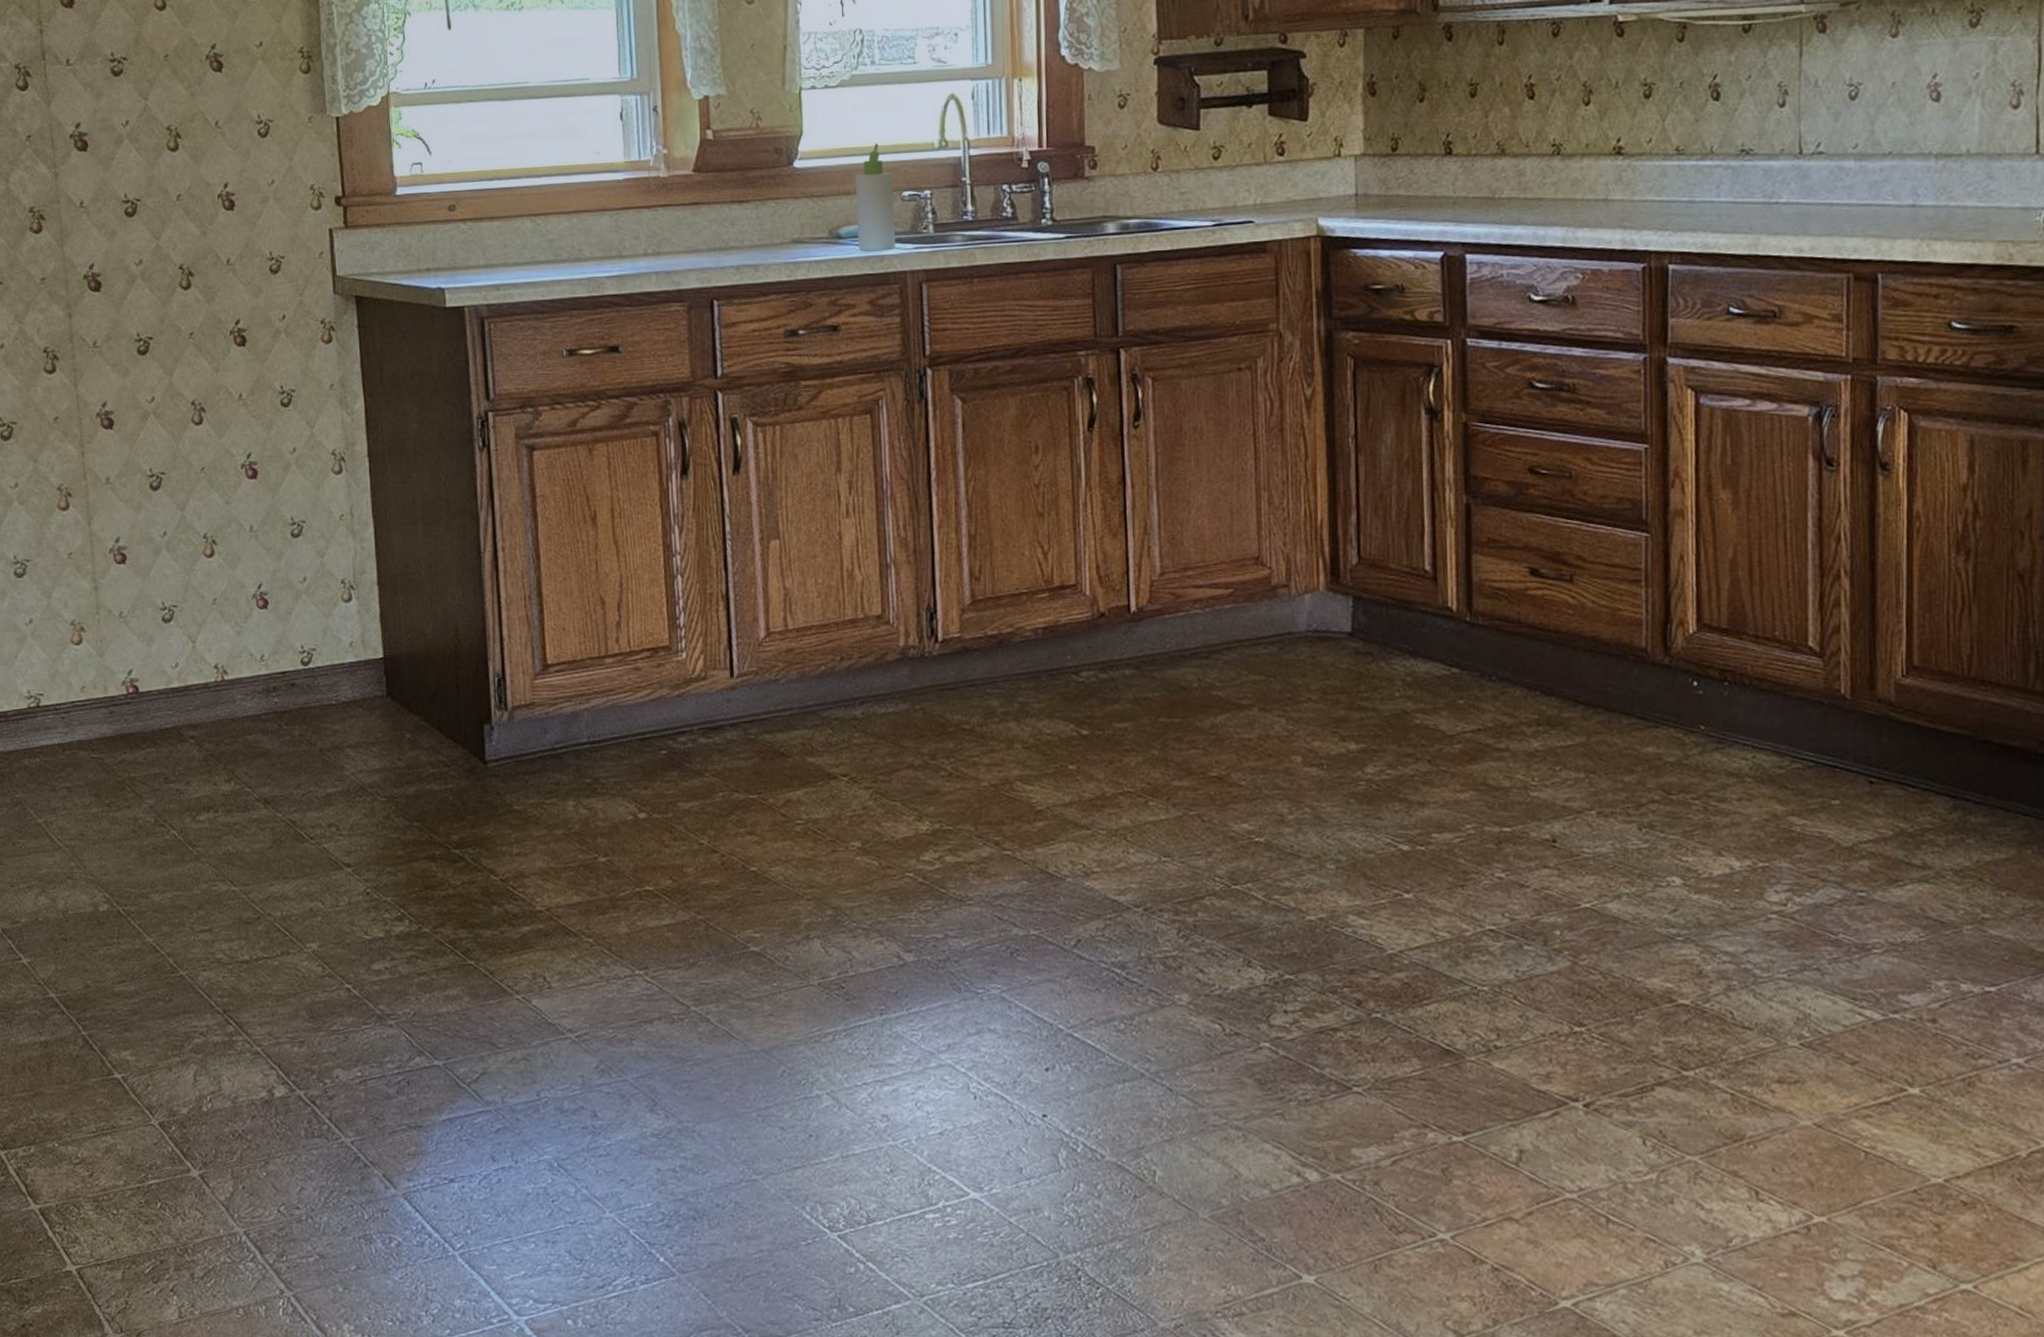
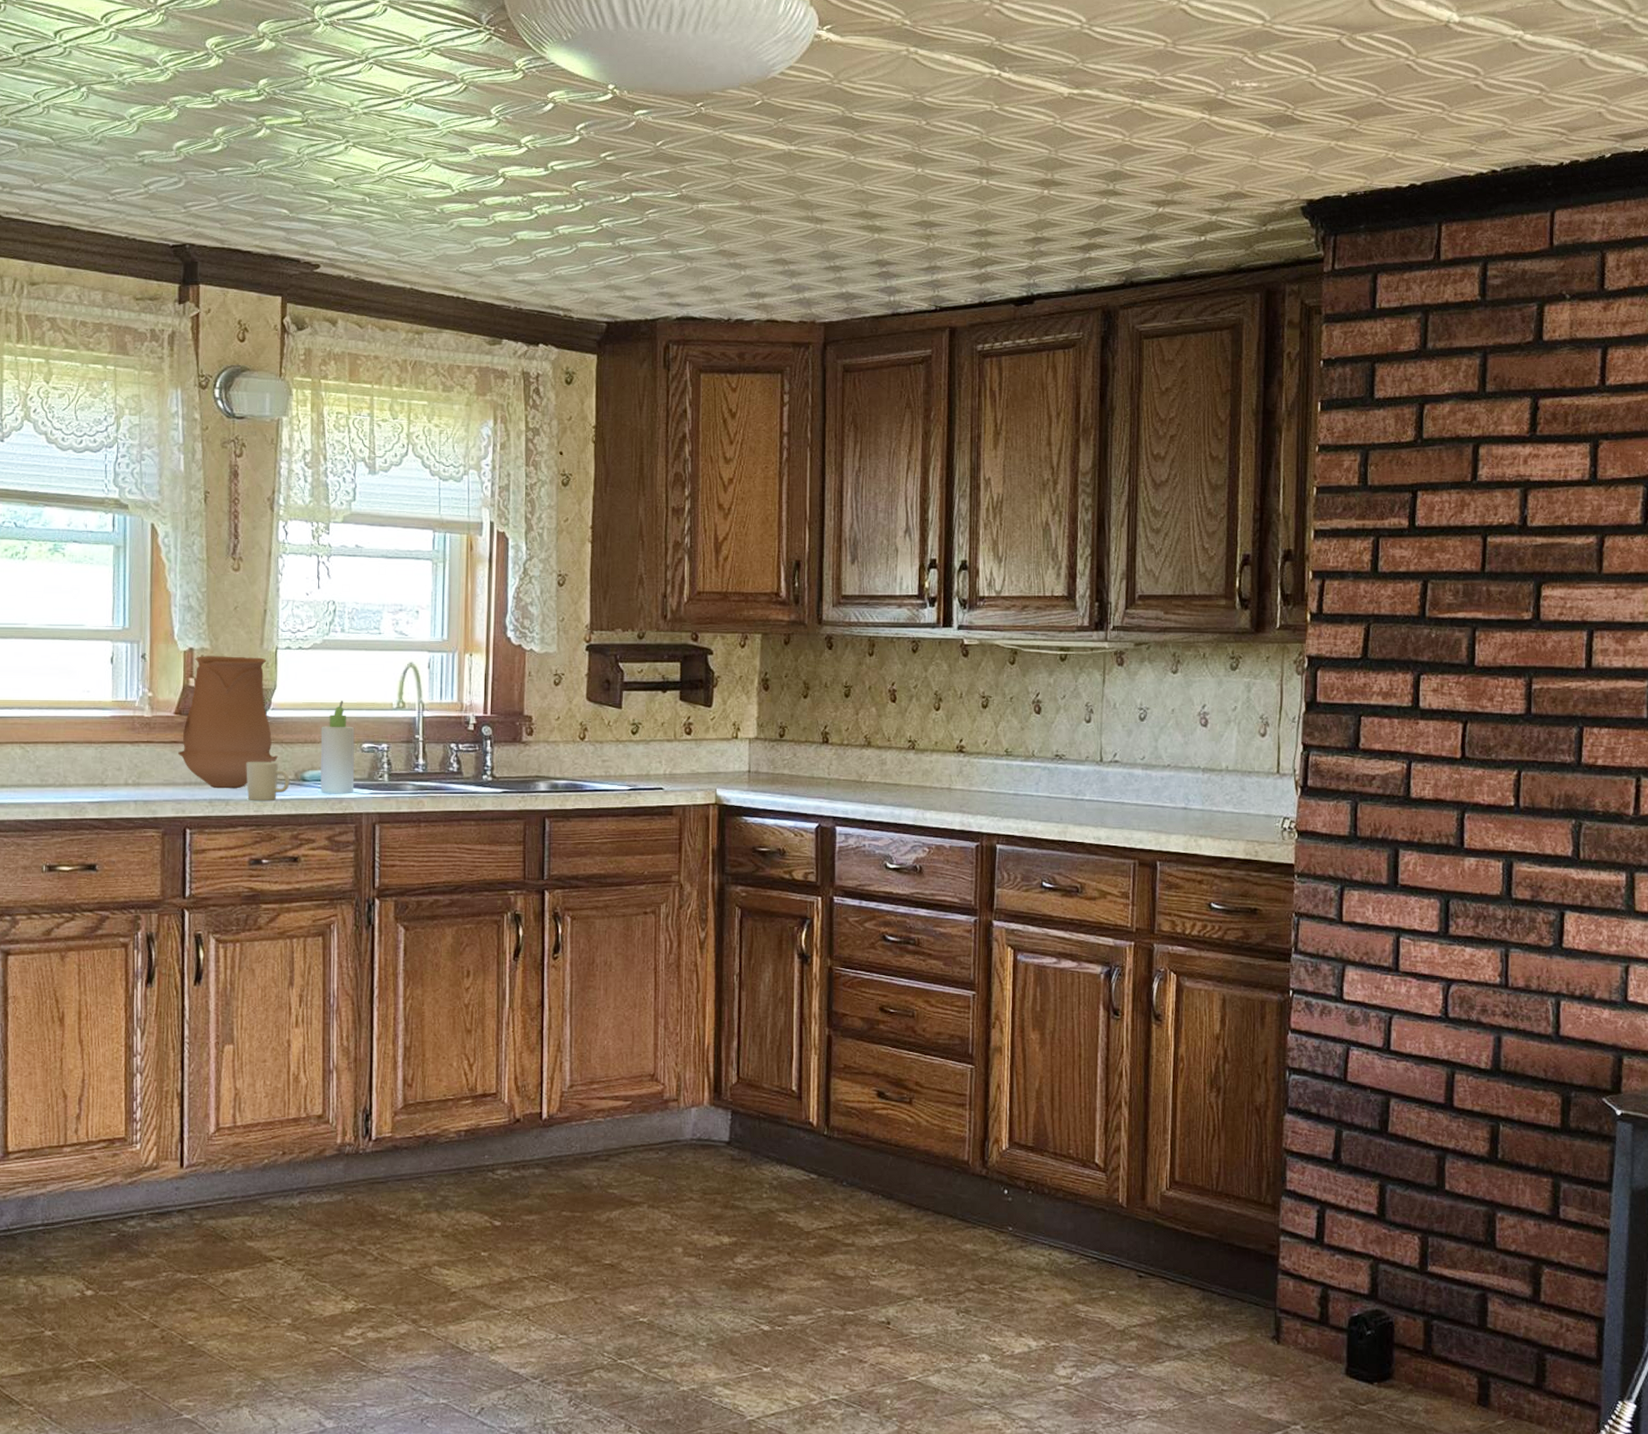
vase: none [699,100,809,254] -> present [178,656,278,789]
mug: none [774,218,824,265] -> present [246,761,290,802]

